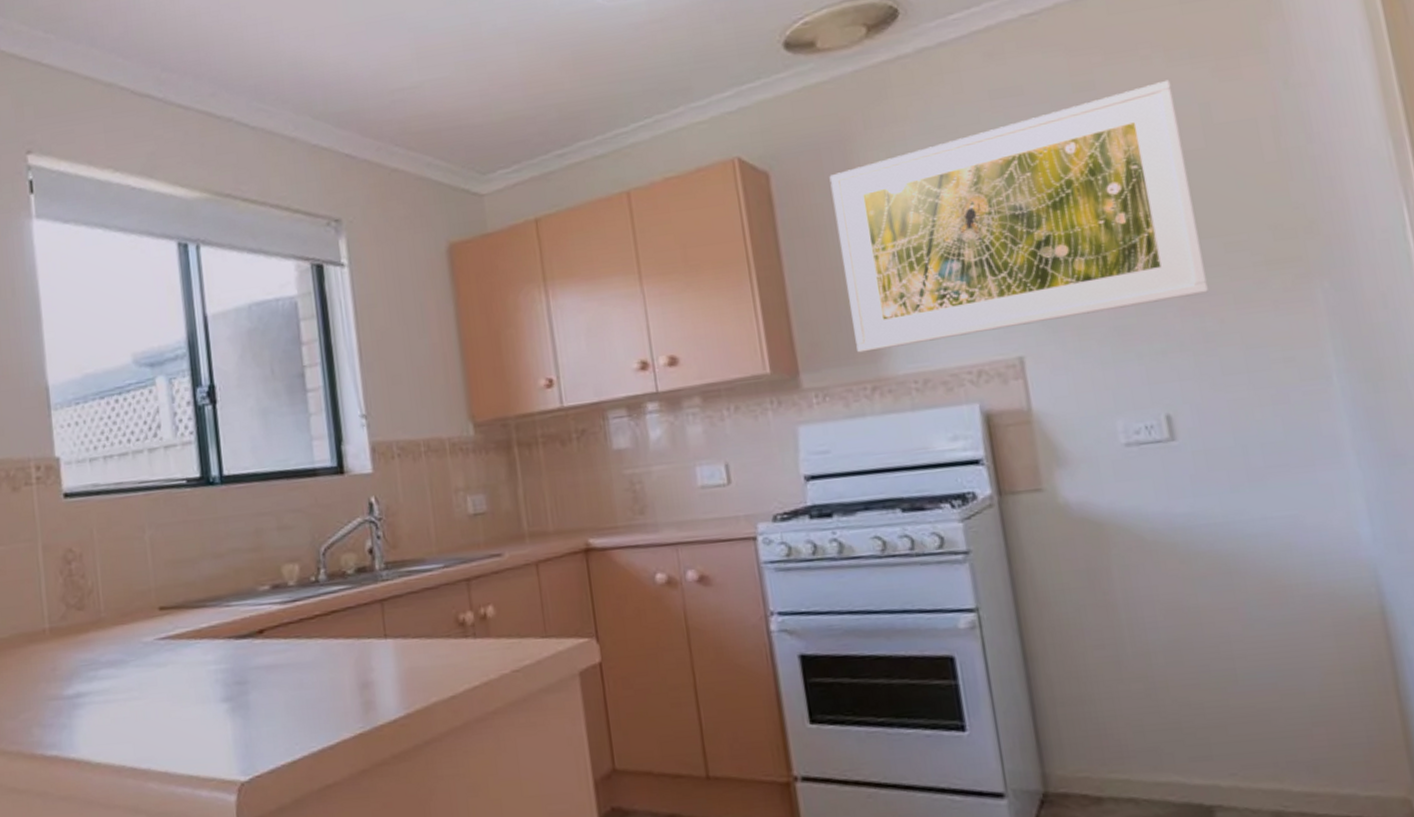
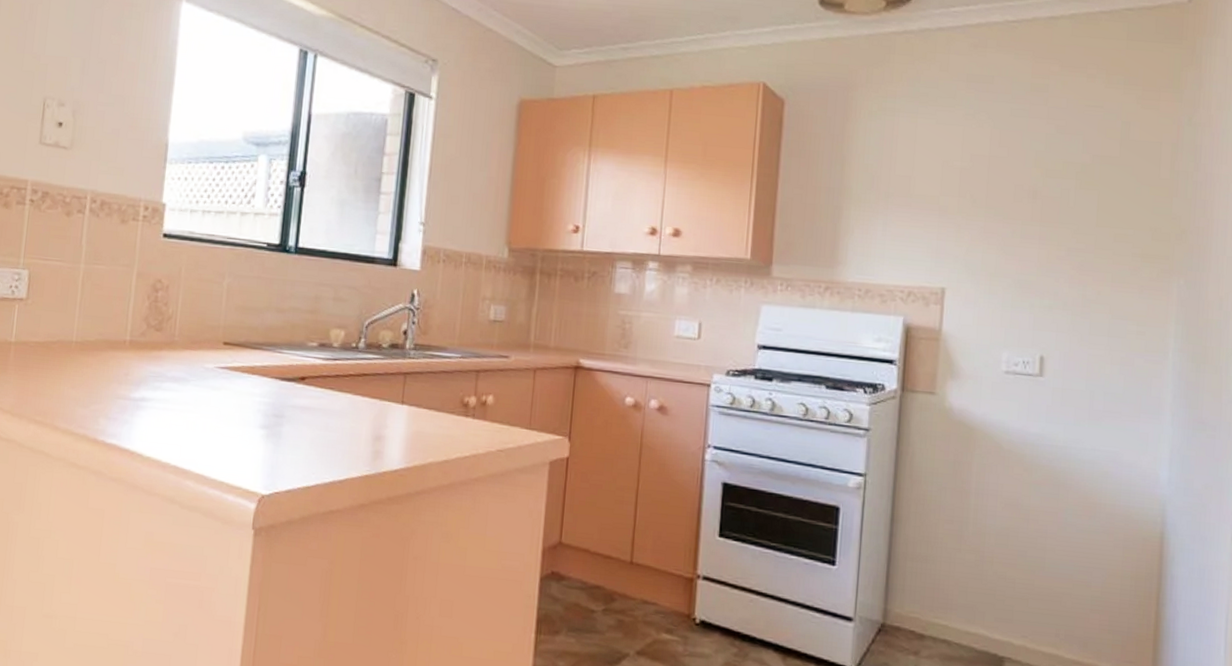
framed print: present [829,79,1208,353] -> none [821,97,1105,269]

